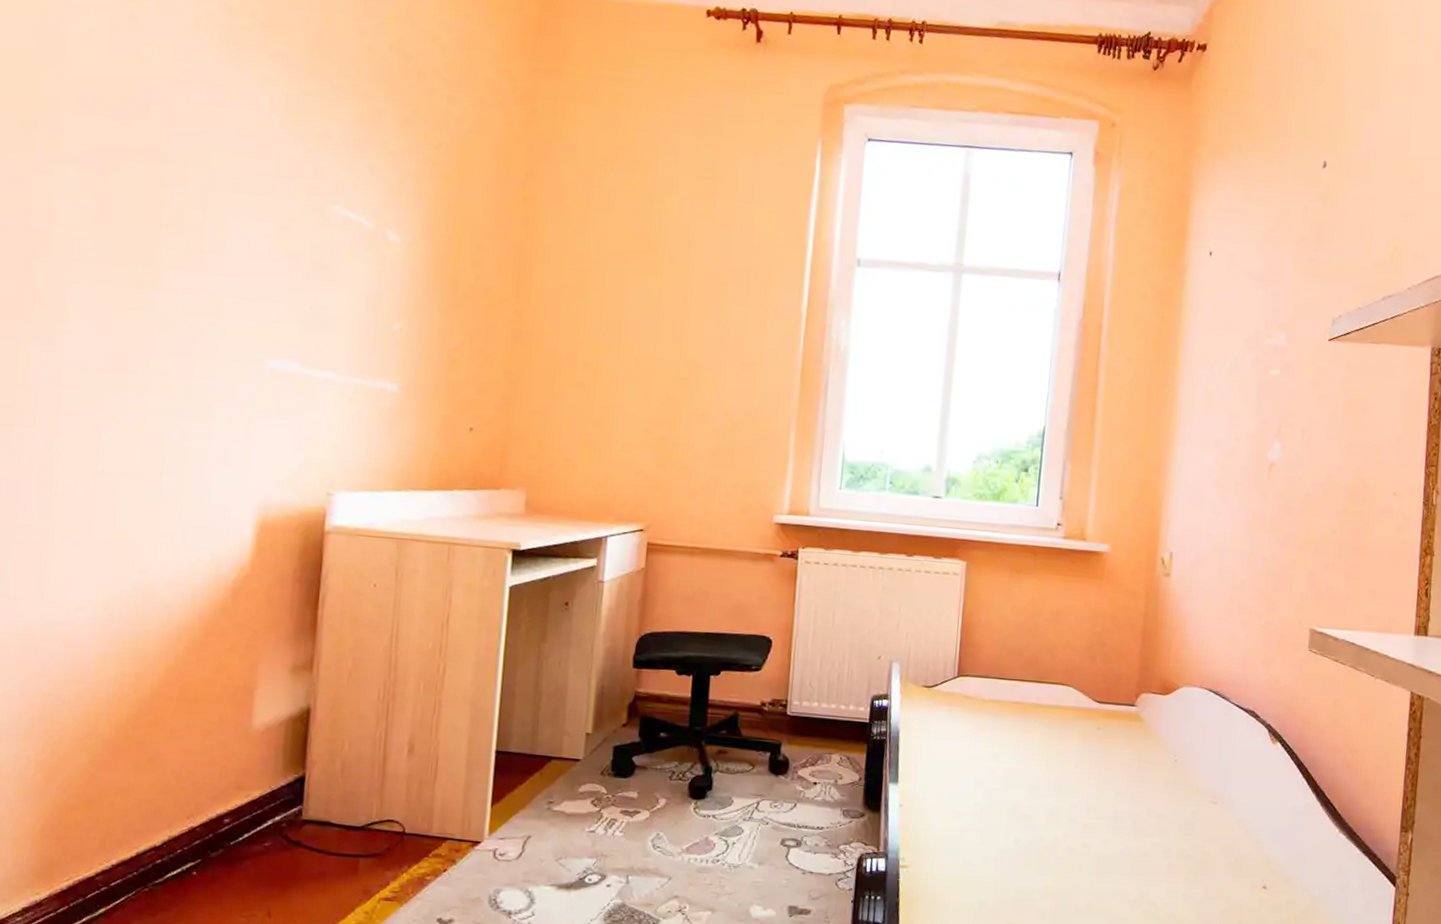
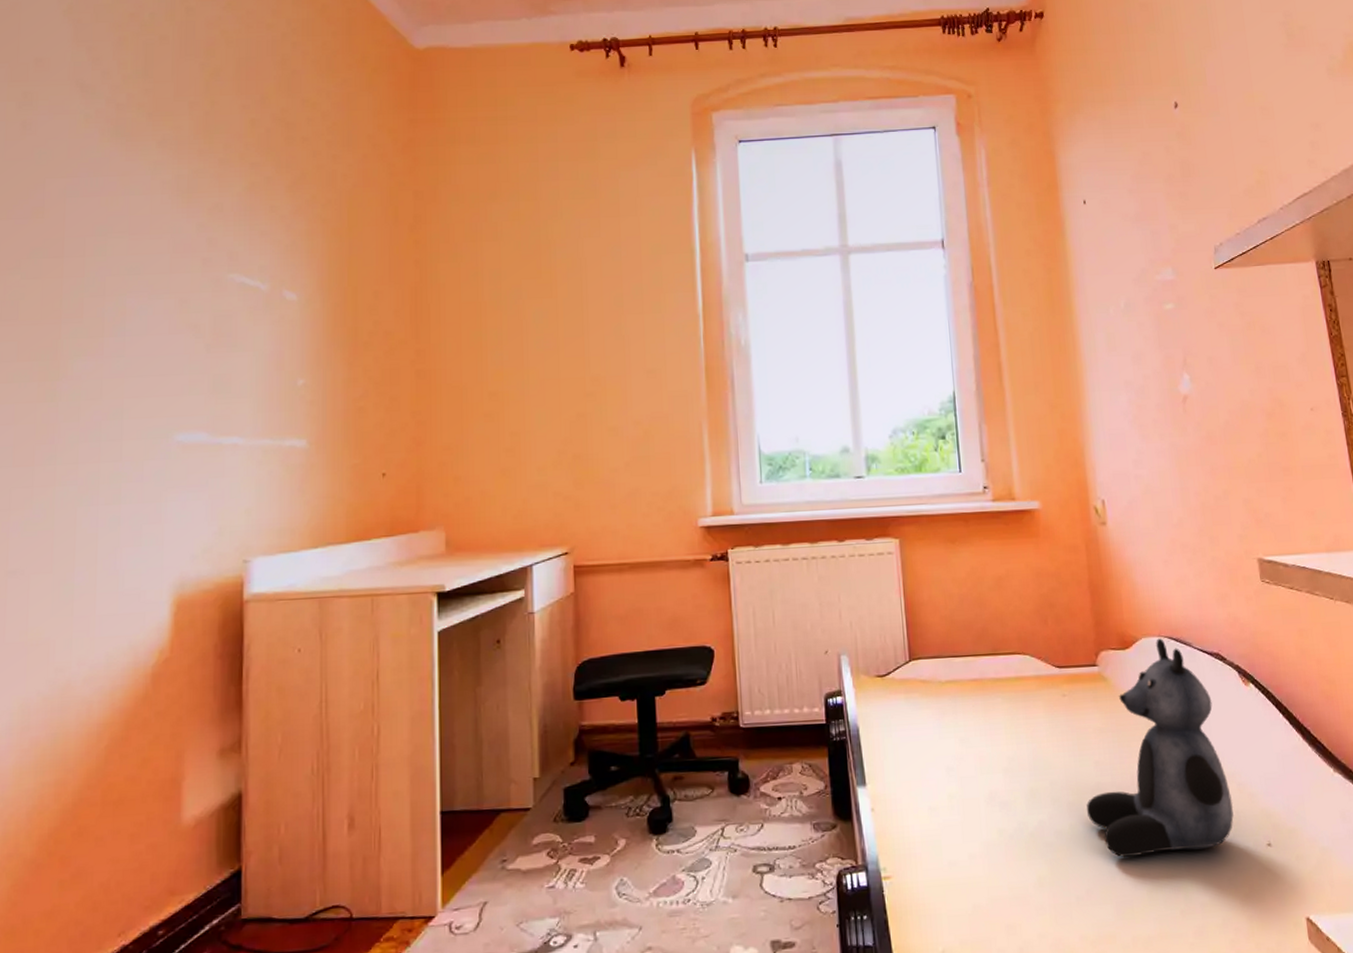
teddy bear: none [1100,689,1238,883] -> present [1086,638,1234,858]

